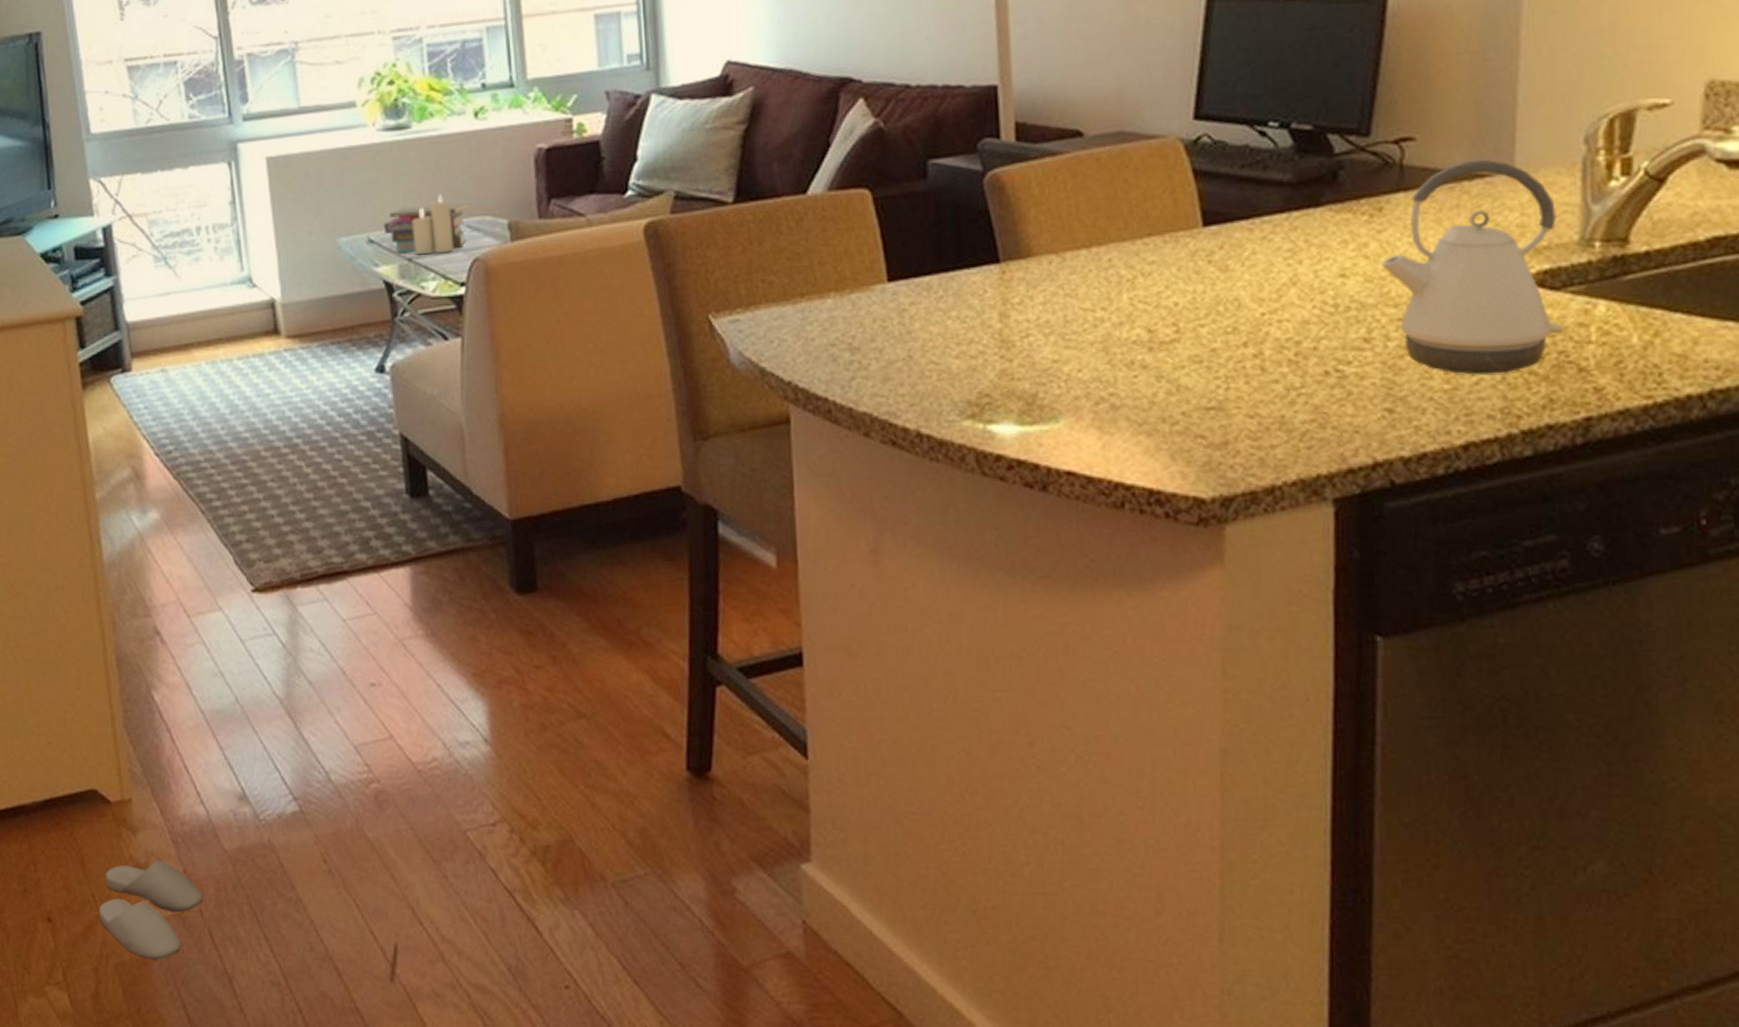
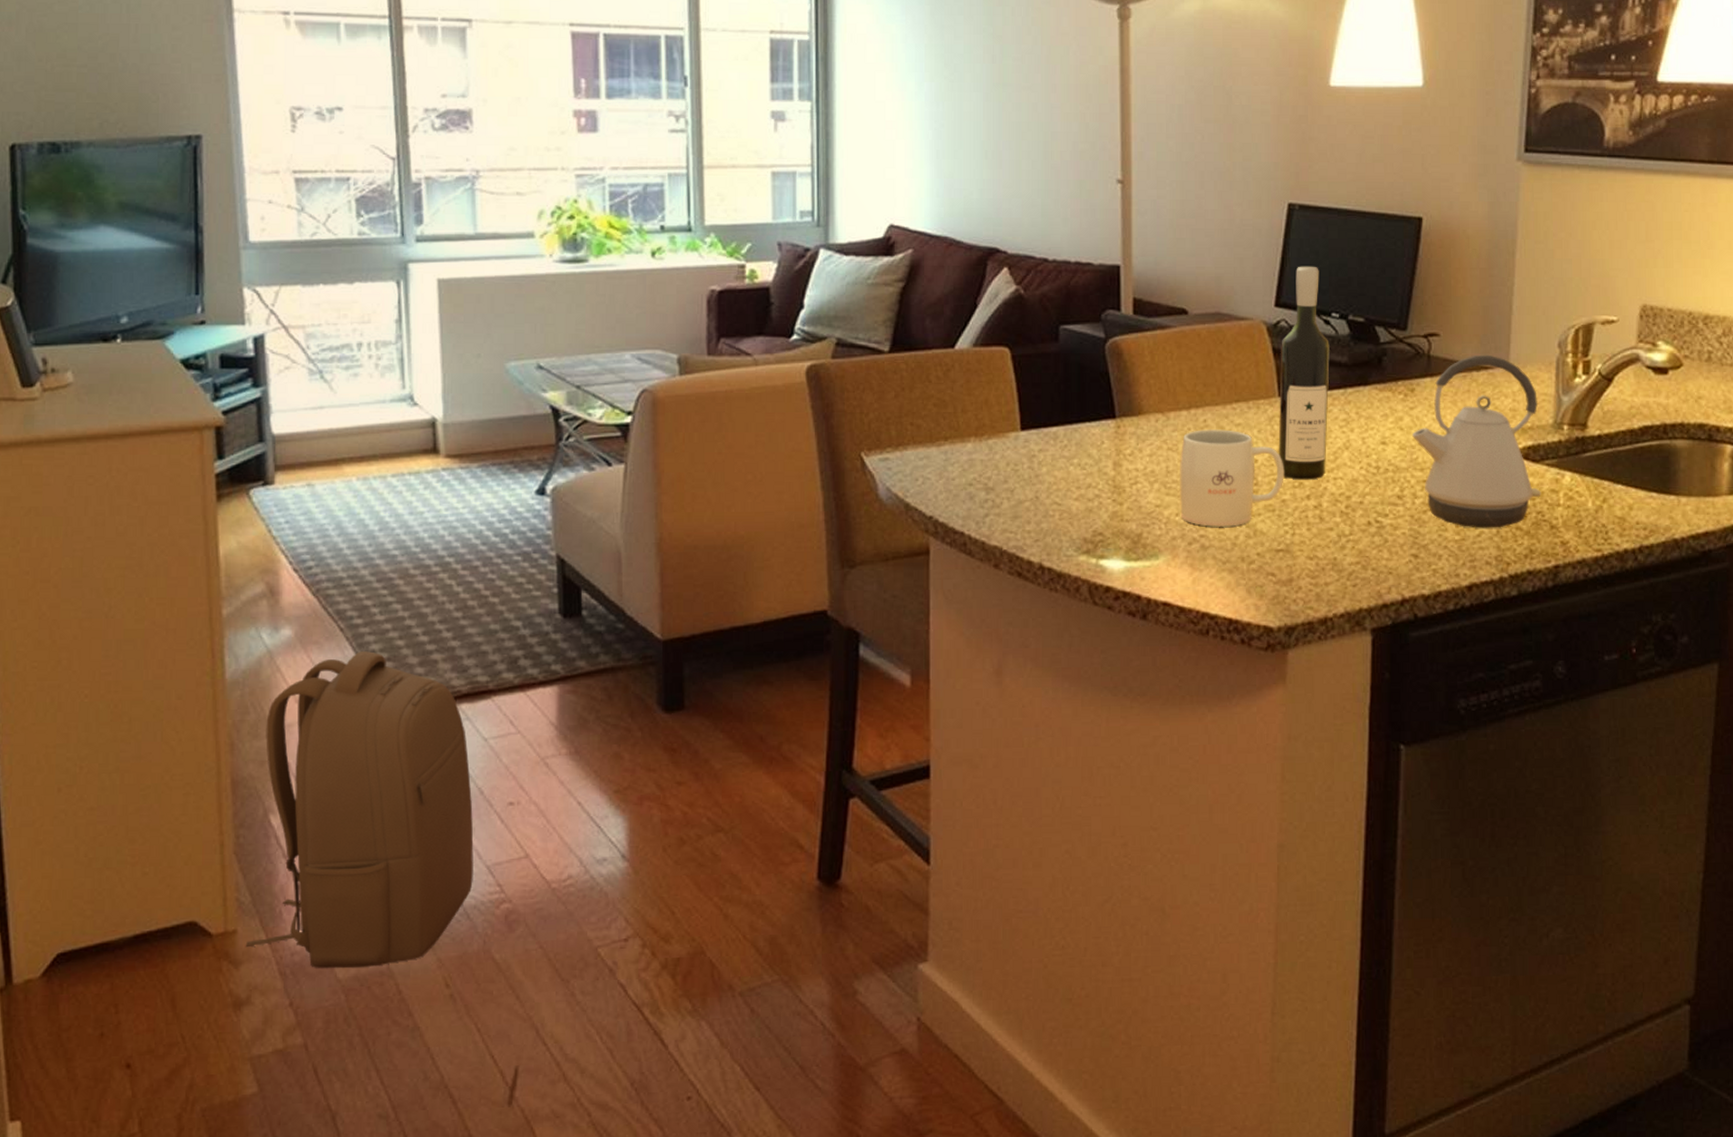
slippers: present [98,860,204,960] -> none [188,994,310,1101]
backpack: none [140,533,342,839] -> present [245,651,474,968]
books: present [384,203,469,254] -> none [554,336,641,381]
candle: present [411,194,453,255] -> none [582,326,623,383]
mug: none [1080,269,1214,383] -> present [1179,429,1284,527]
bottle: none [1203,67,1268,325] -> present [1278,266,1330,480]

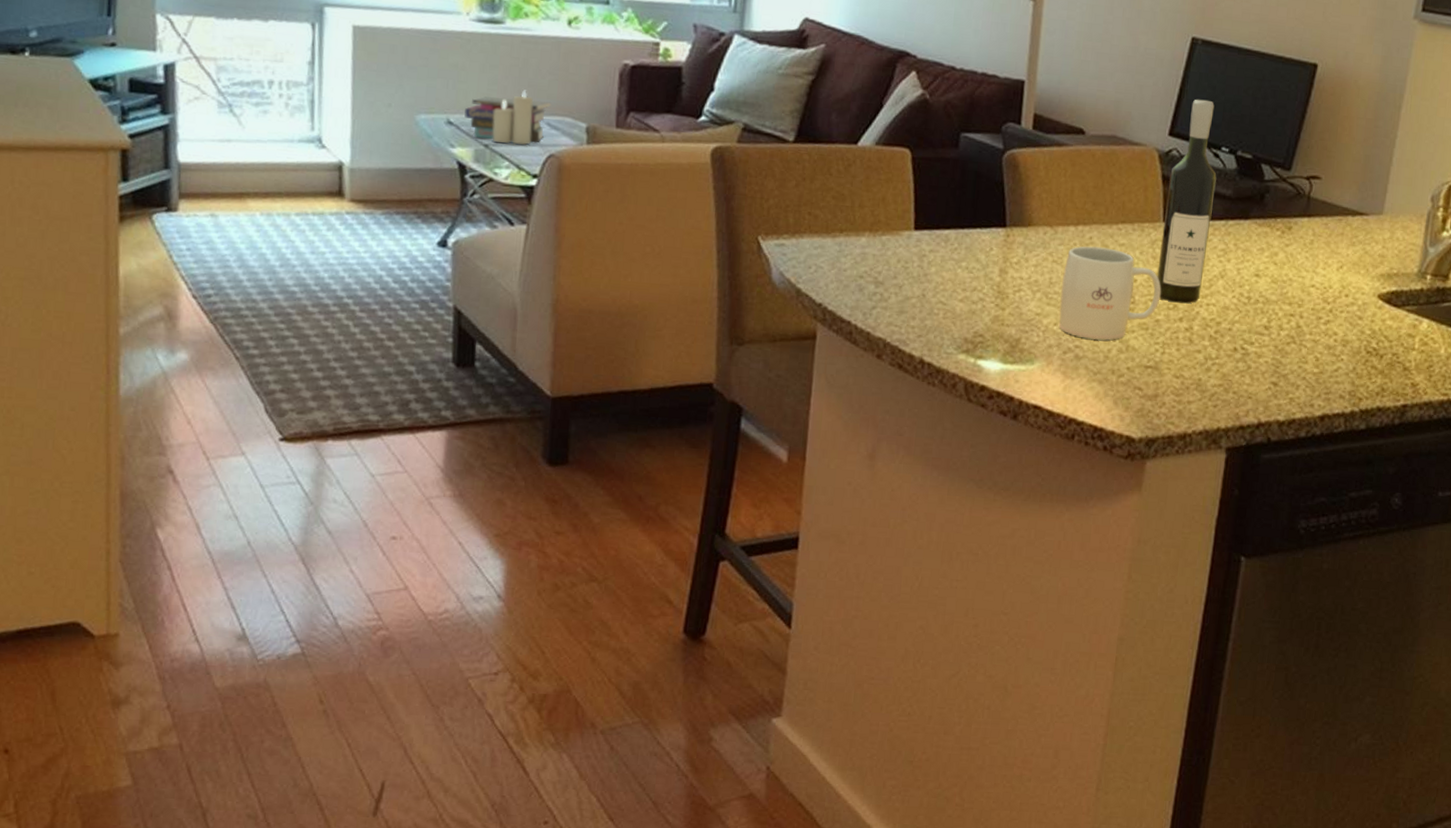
backpack: present [245,651,474,968] -> none [126,381,356,679]
books: none [554,336,641,381] -> present [464,97,551,143]
candle: none [582,326,623,383] -> present [492,90,533,145]
kettle: present [1412,354,1541,528] -> none [1285,201,1406,365]

